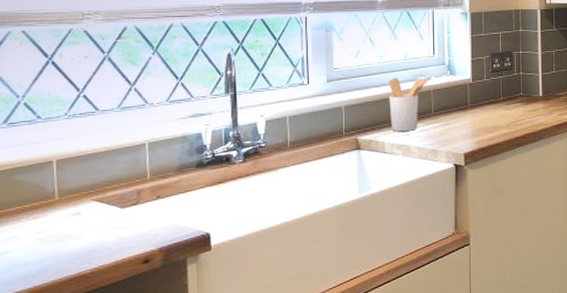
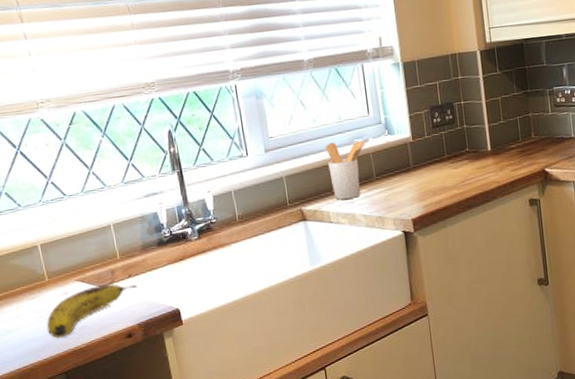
fruit: none [46,205,166,263] -> present [46,284,138,338]

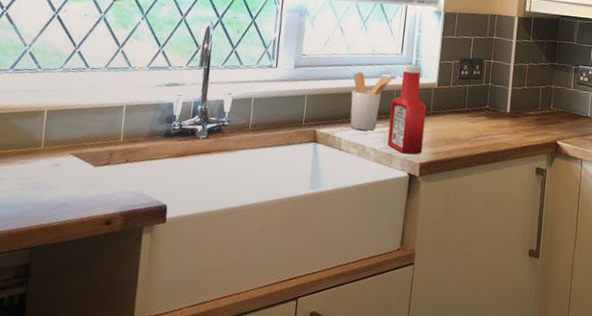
fruit: present [46,284,138,338] -> none [25,164,132,211]
ketchup bottle: none [370,123,412,214] -> present [387,64,427,155]

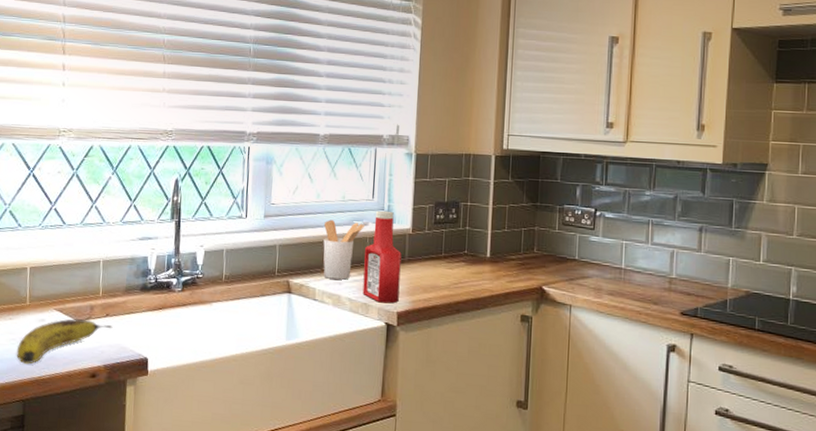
fruit: none [25,164,132,211] -> present [16,318,113,364]

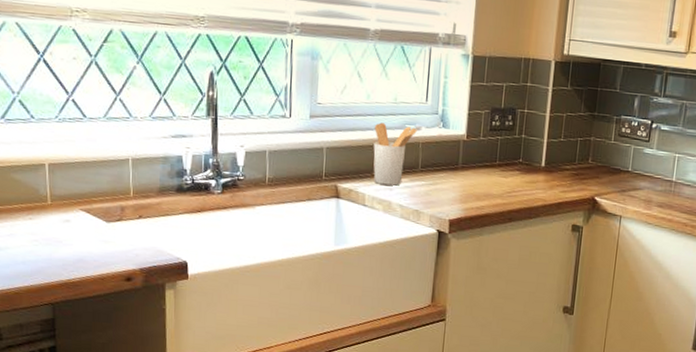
fruit: present [16,318,113,364] -> none [40,220,147,267]
ketchup bottle: present [362,210,402,304] -> none [414,114,455,211]

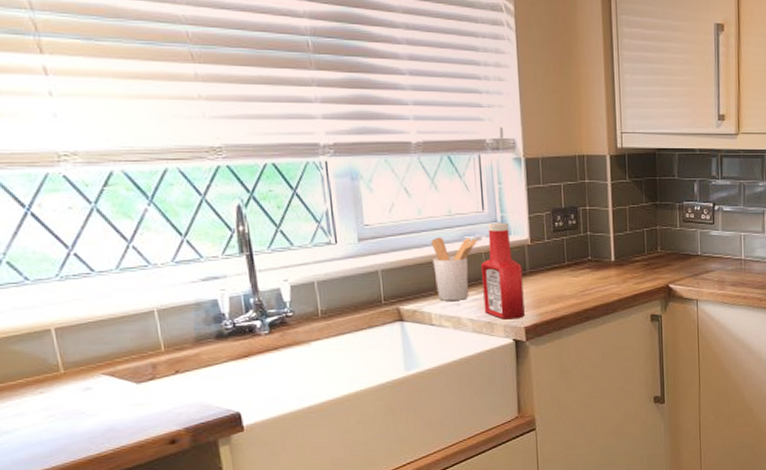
ketchup bottle: none [414,114,455,211] -> present [481,222,525,320]

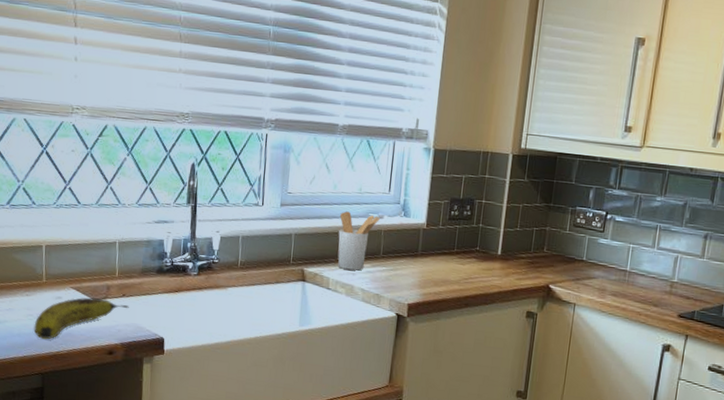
fruit: none [58,380,187,442] -> present [34,297,129,340]
ketchup bottle: present [481,222,525,320] -> none [375,204,415,295]

